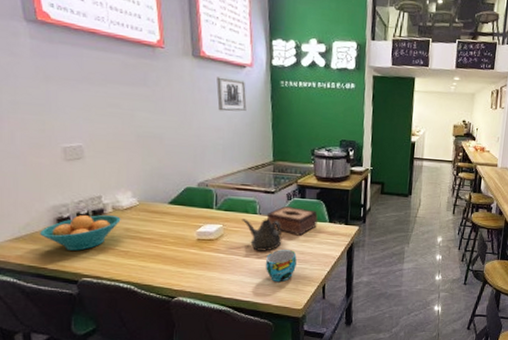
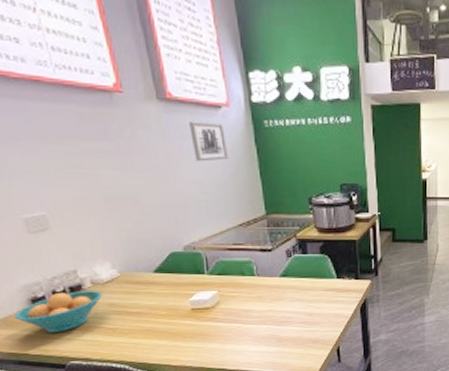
teapot: present [242,219,282,251] -> none [238,280,286,316]
cup: present [265,250,297,283] -> none [270,312,305,349]
tissue box: present [266,206,319,236] -> none [265,264,325,296]

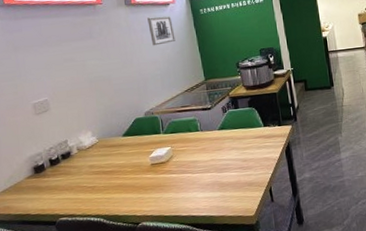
fruit bowl: present [14,291,103,333] -> none [21,156,85,195]

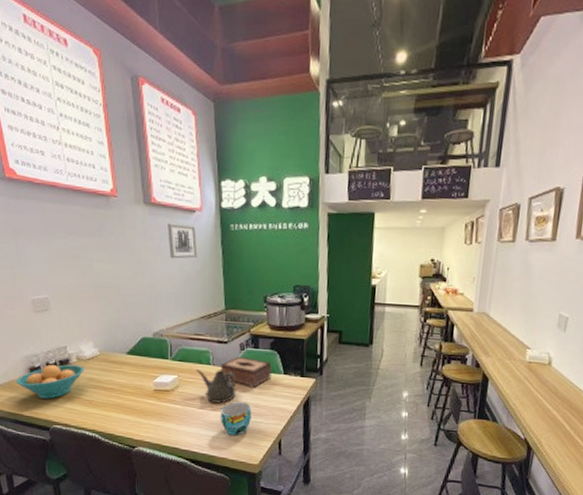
fruit bowl: none [21,156,85,195] -> present [16,365,84,399]
teapot: none [187,134,225,166] -> present [196,369,236,404]
tissue box: none [207,118,254,145] -> present [220,357,273,388]
cup: none [213,159,242,193] -> present [220,402,251,436]

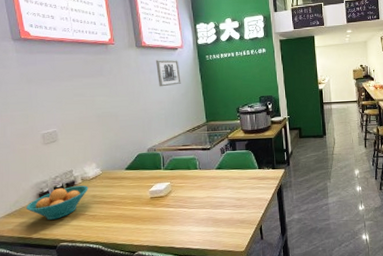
teapot: present [196,369,236,404] -> none [185,172,221,202]
tissue box: present [220,357,273,388] -> none [205,159,249,184]
cup: present [220,402,251,436] -> none [208,198,235,229]

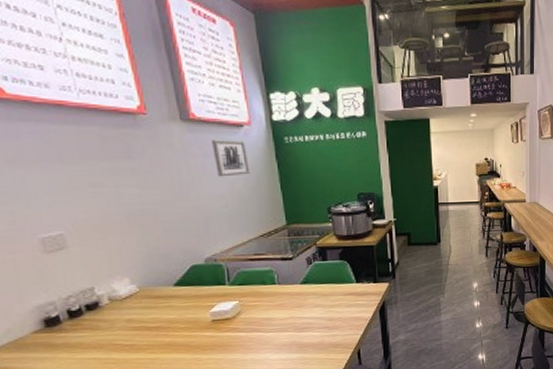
fruit bowl: present [26,185,88,220] -> none [25,307,121,353]

